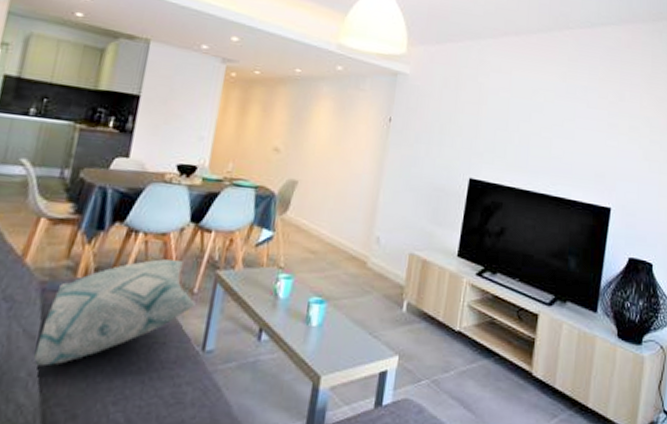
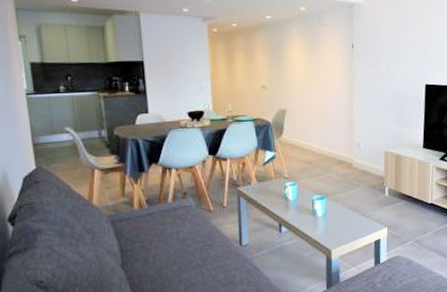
decorative pillow: present [32,259,195,367] -> none [119,185,227,274]

